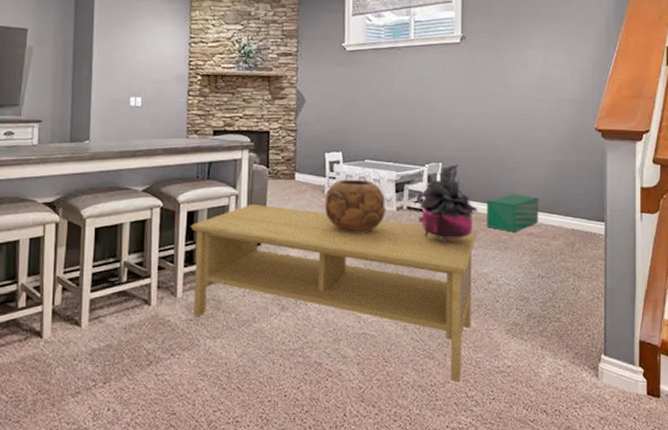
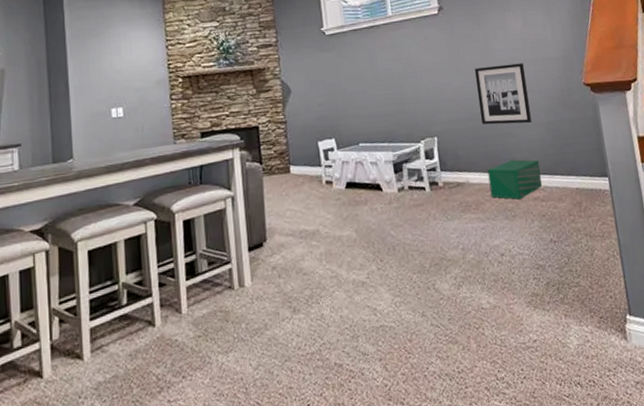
coffee table: present [190,203,477,381] -> none [187,203,491,365]
decorative bowl: present [324,179,386,234] -> none [324,164,388,222]
potted plant: present [417,164,478,246] -> none [417,136,481,223]
wall art: none [487,100,539,161] -> present [474,63,532,125]

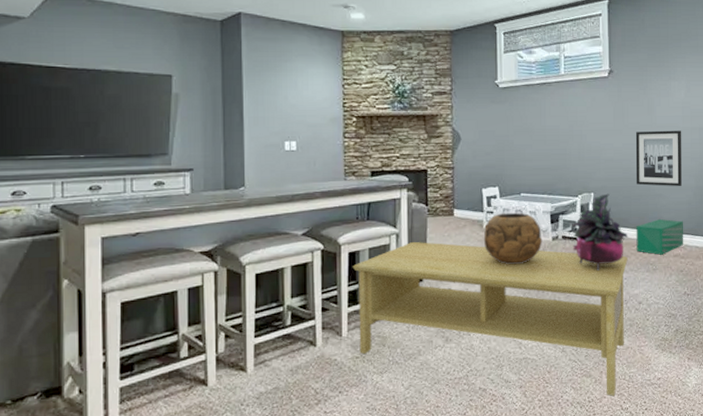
coffee table: none [187,203,491,365] -> present [352,241,628,396]
decorative bowl: none [324,164,388,222] -> present [483,212,543,265]
potted plant: none [417,136,481,223] -> present [572,193,629,272]

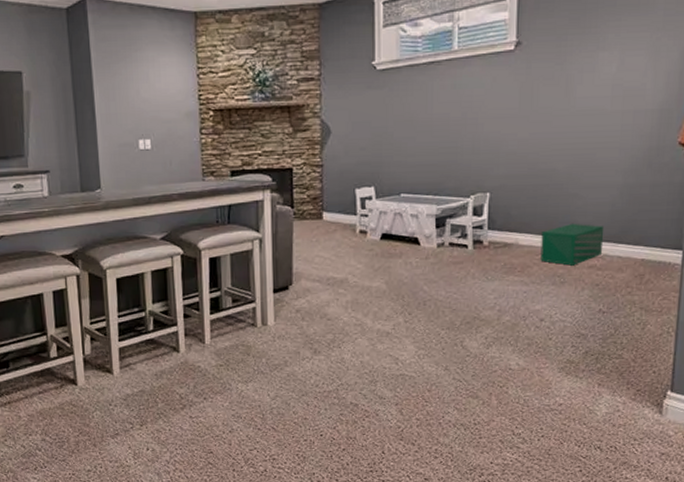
coffee table: present [352,241,628,396] -> none [213,247,529,420]
decorative bowl: present [483,212,543,265] -> none [356,215,426,274]
potted plant: present [572,193,629,272] -> none [461,193,531,283]
wall art: present [635,130,683,187] -> none [544,114,610,185]

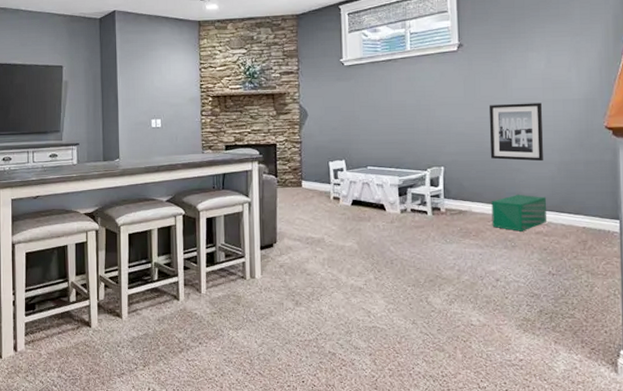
wall art: none [544,114,610,185] -> present [488,103,544,162]

